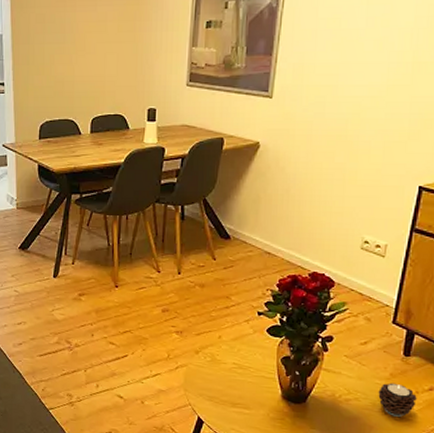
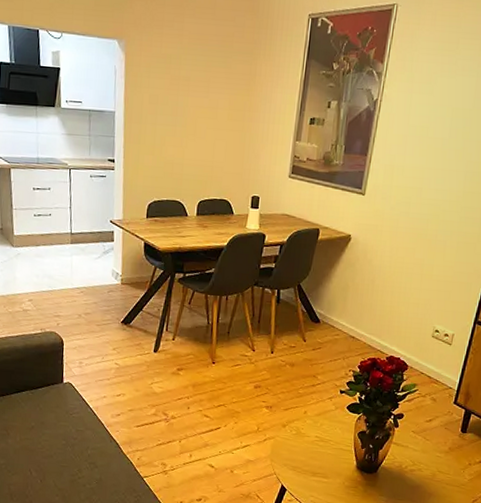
candle: present [378,382,417,417] -> none [438,455,470,486]

